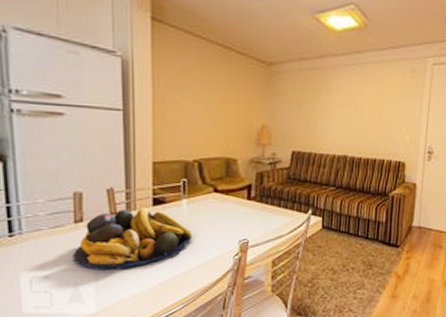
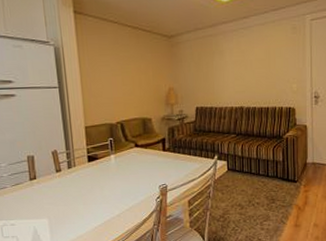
fruit bowl: present [73,207,192,269] -> none [31,164,122,216]

